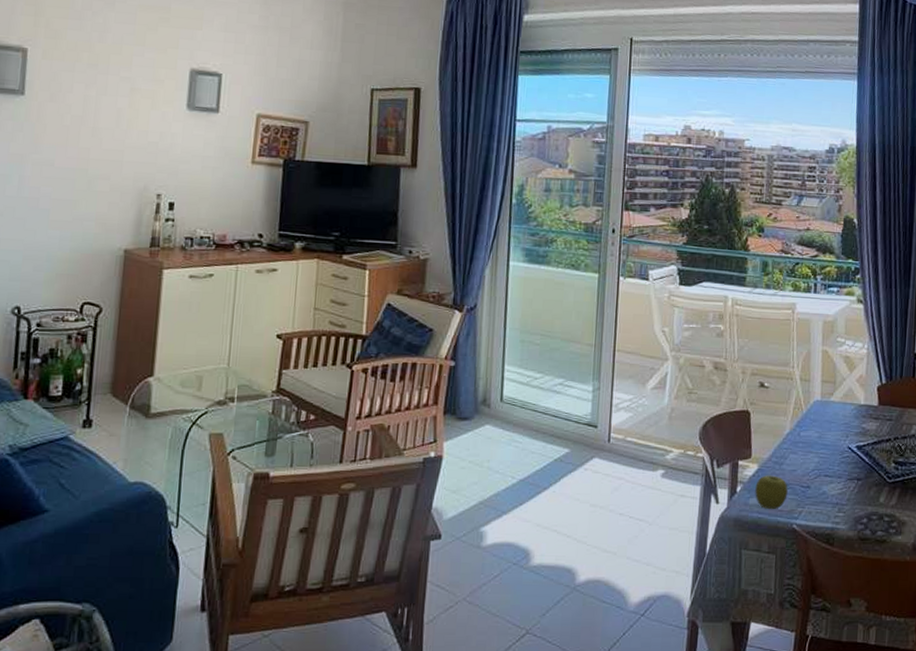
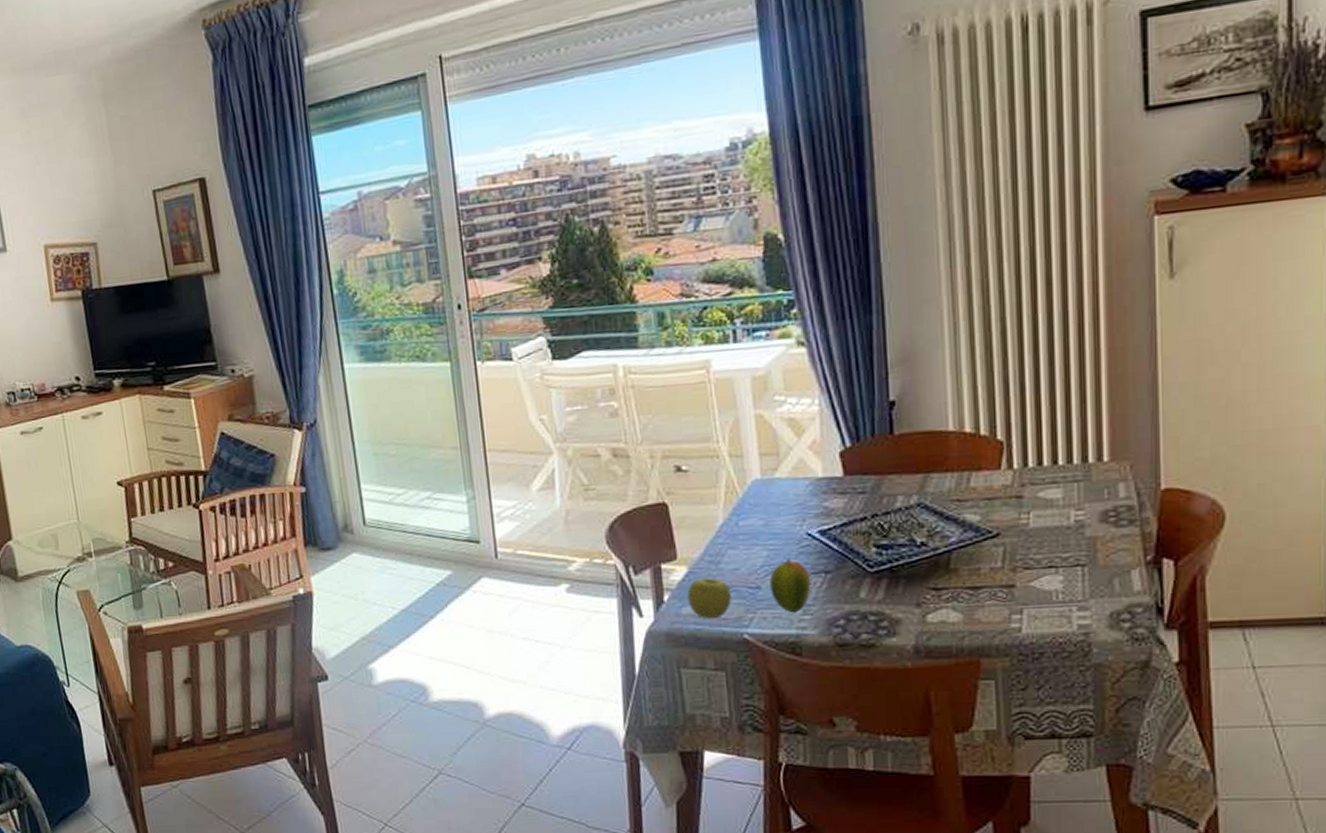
fruit: none [817,466,847,510] -> present [769,559,812,614]

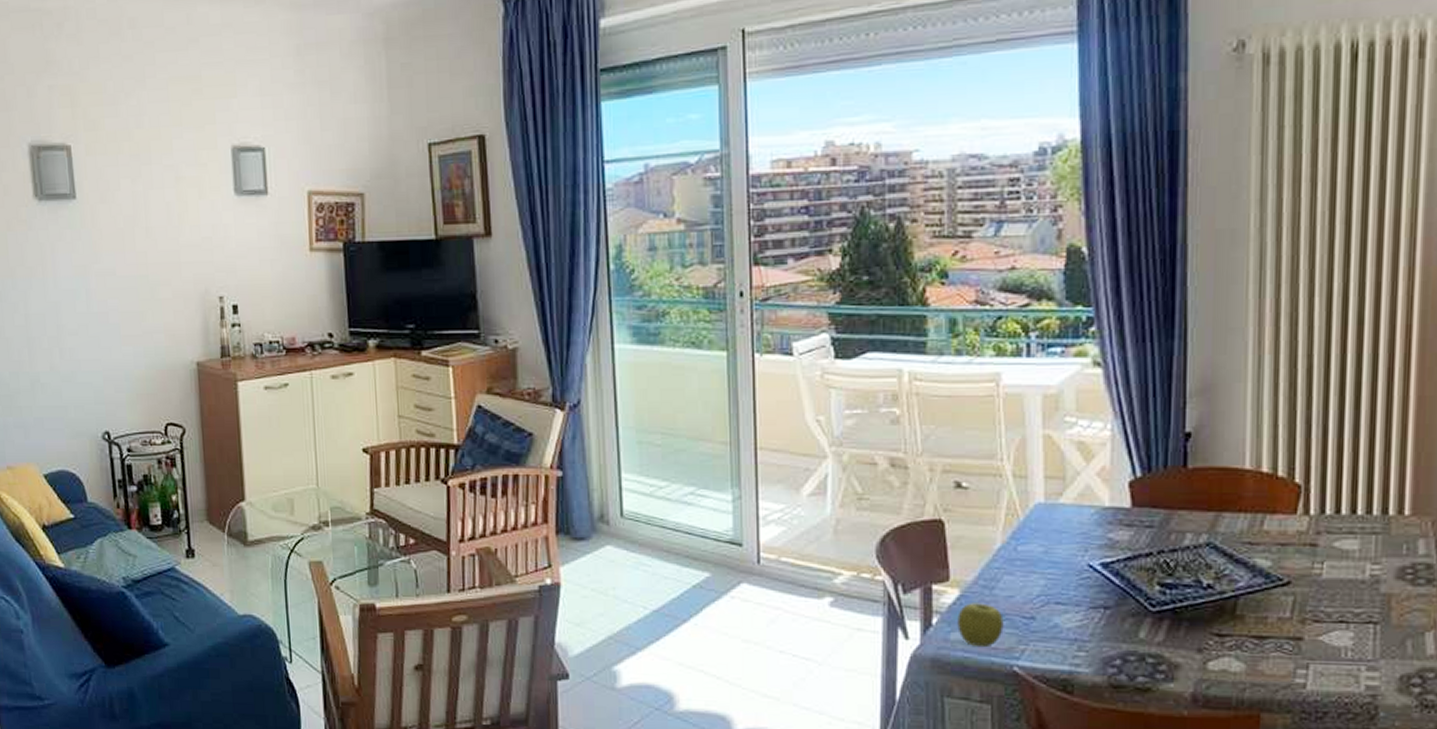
fruit: present [769,559,812,614] -> none [1045,590,1089,649]

